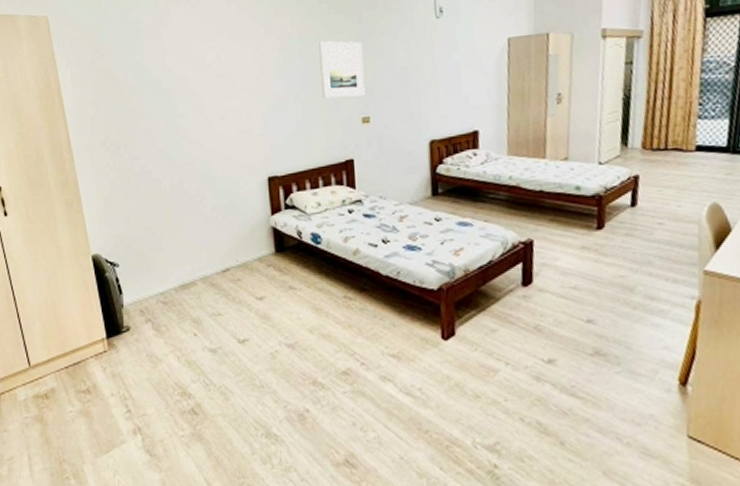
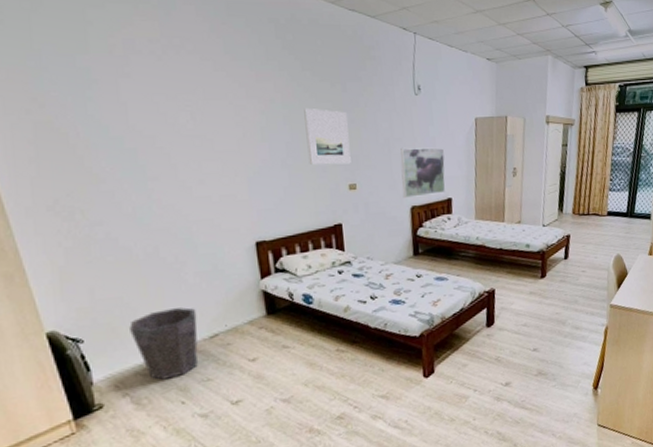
waste bin: none [155,240,212,309] -> present [129,307,199,380]
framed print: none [419,74,471,131] -> present [400,147,446,198]

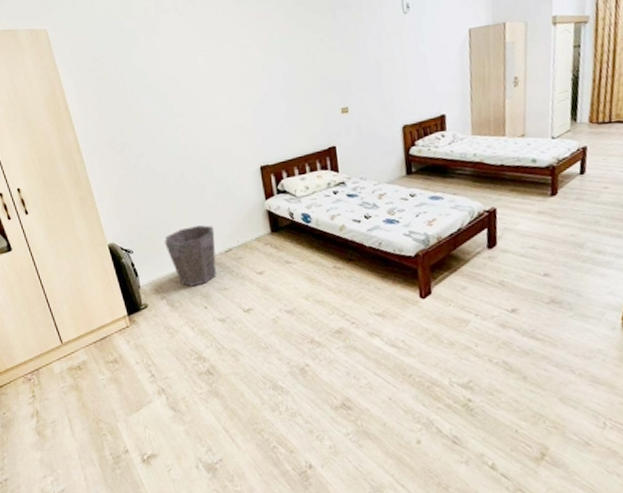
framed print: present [304,107,351,165] -> none [298,39,343,92]
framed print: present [400,147,446,198] -> none [390,64,438,118]

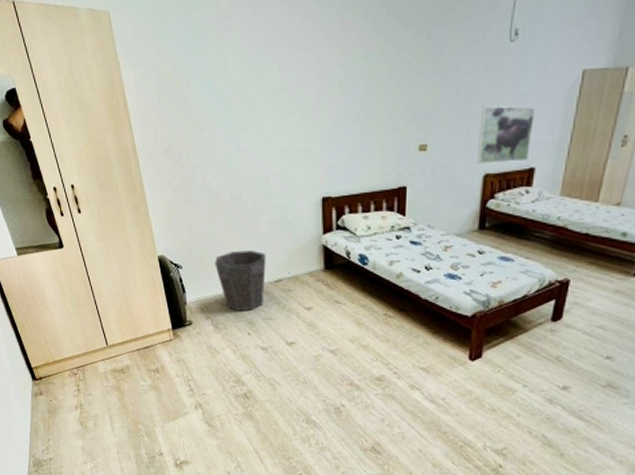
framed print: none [390,64,438,118] -> present [476,106,535,164]

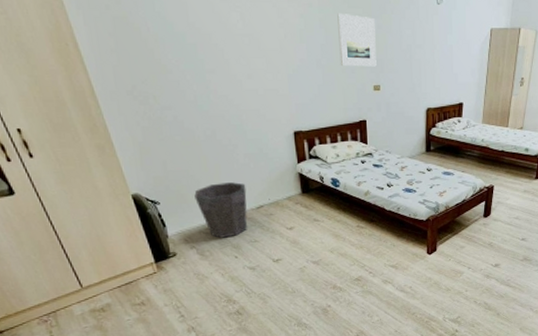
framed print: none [381,58,427,122] -> present [337,12,377,67]
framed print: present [476,106,535,164] -> none [420,55,459,100]

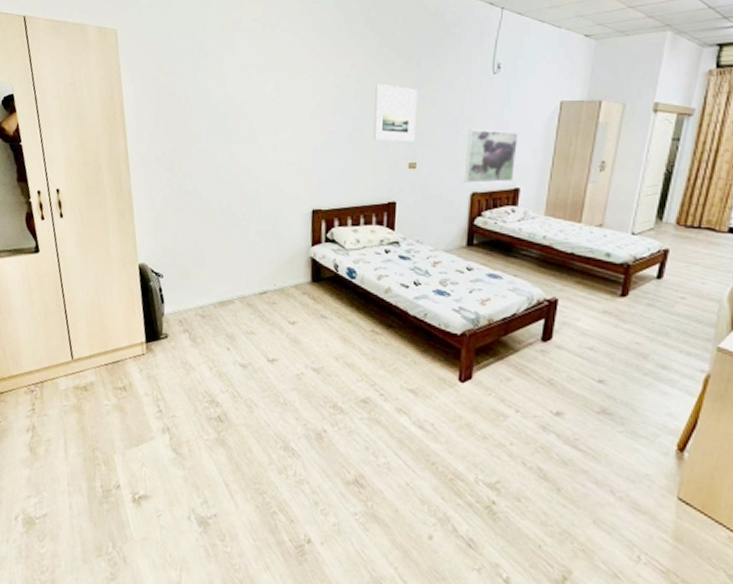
waste bin: present [194,182,248,238] -> none [198,260,252,325]
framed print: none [420,55,459,100] -> present [464,130,517,183]

